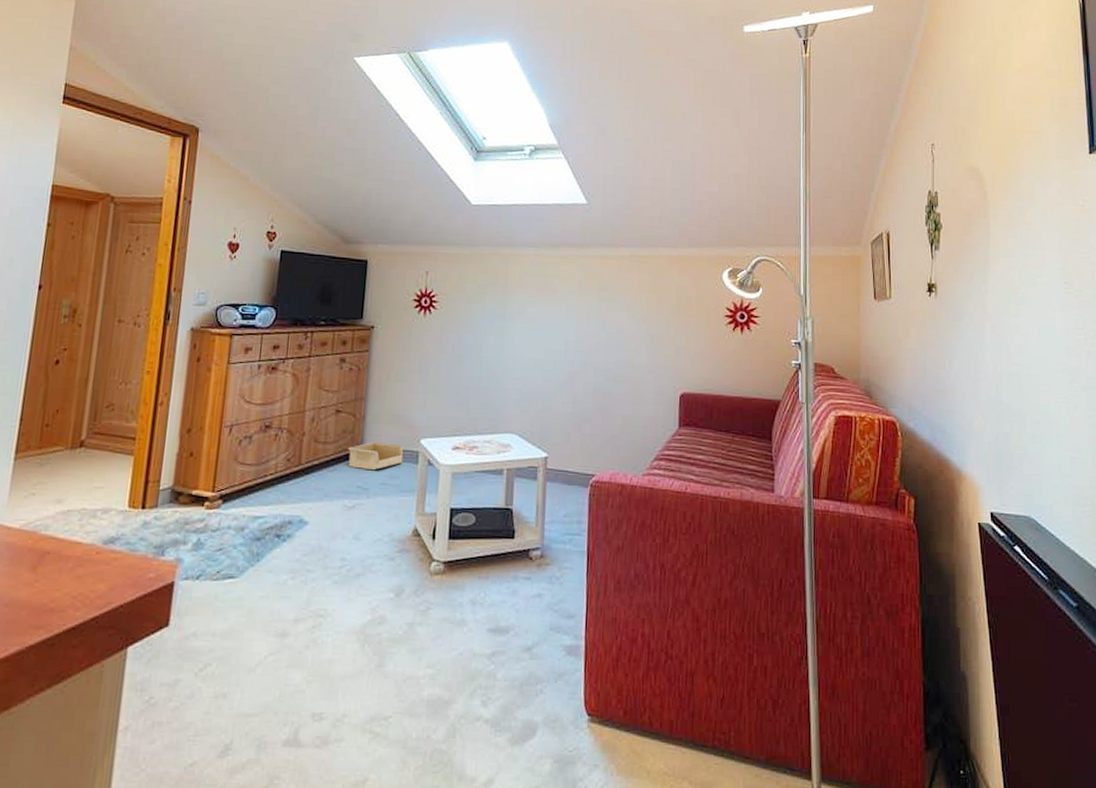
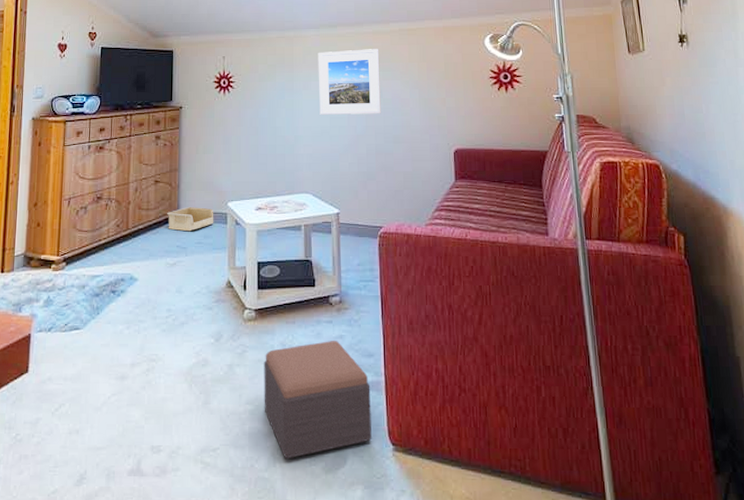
footstool: none [446,598,568,730] -> present [264,340,372,460]
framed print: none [533,274,606,349] -> present [318,49,381,115]

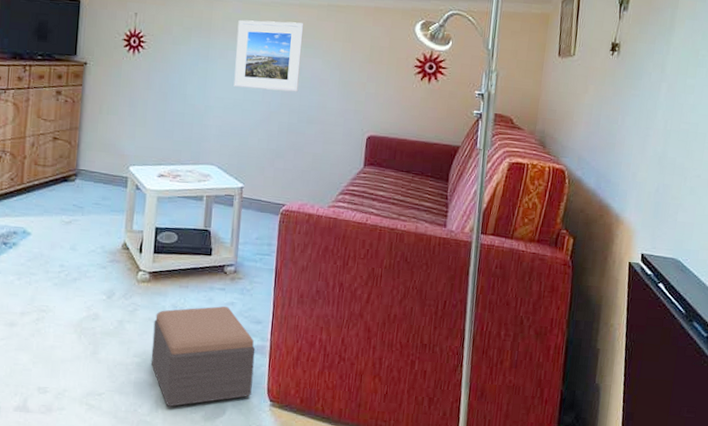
storage bin: present [167,207,214,232] -> none [65,167,114,192]

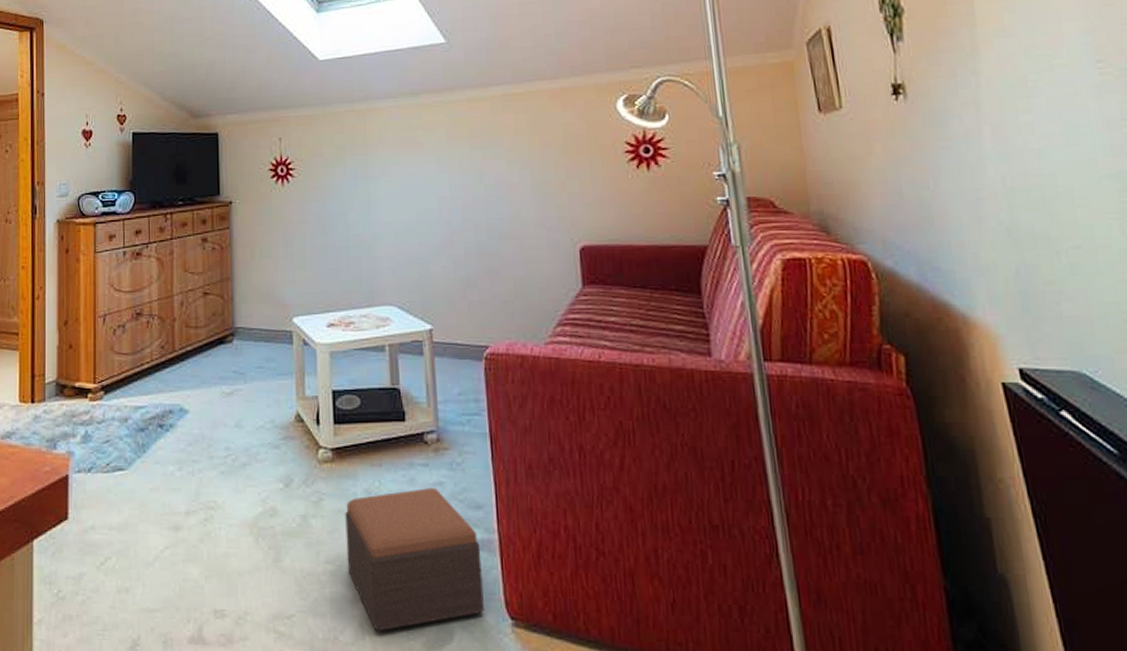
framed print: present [233,20,304,92] -> none [397,120,482,207]

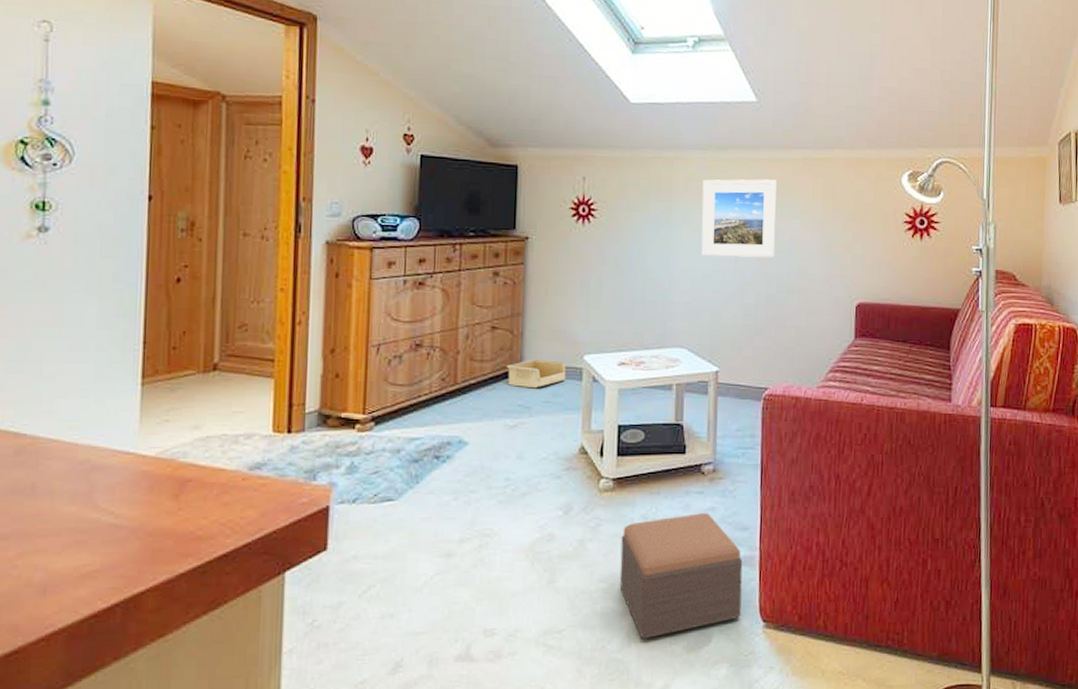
storage bin: none [220,324,277,354] -> present [507,360,567,389]
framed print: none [397,120,482,207] -> present [701,179,778,258]

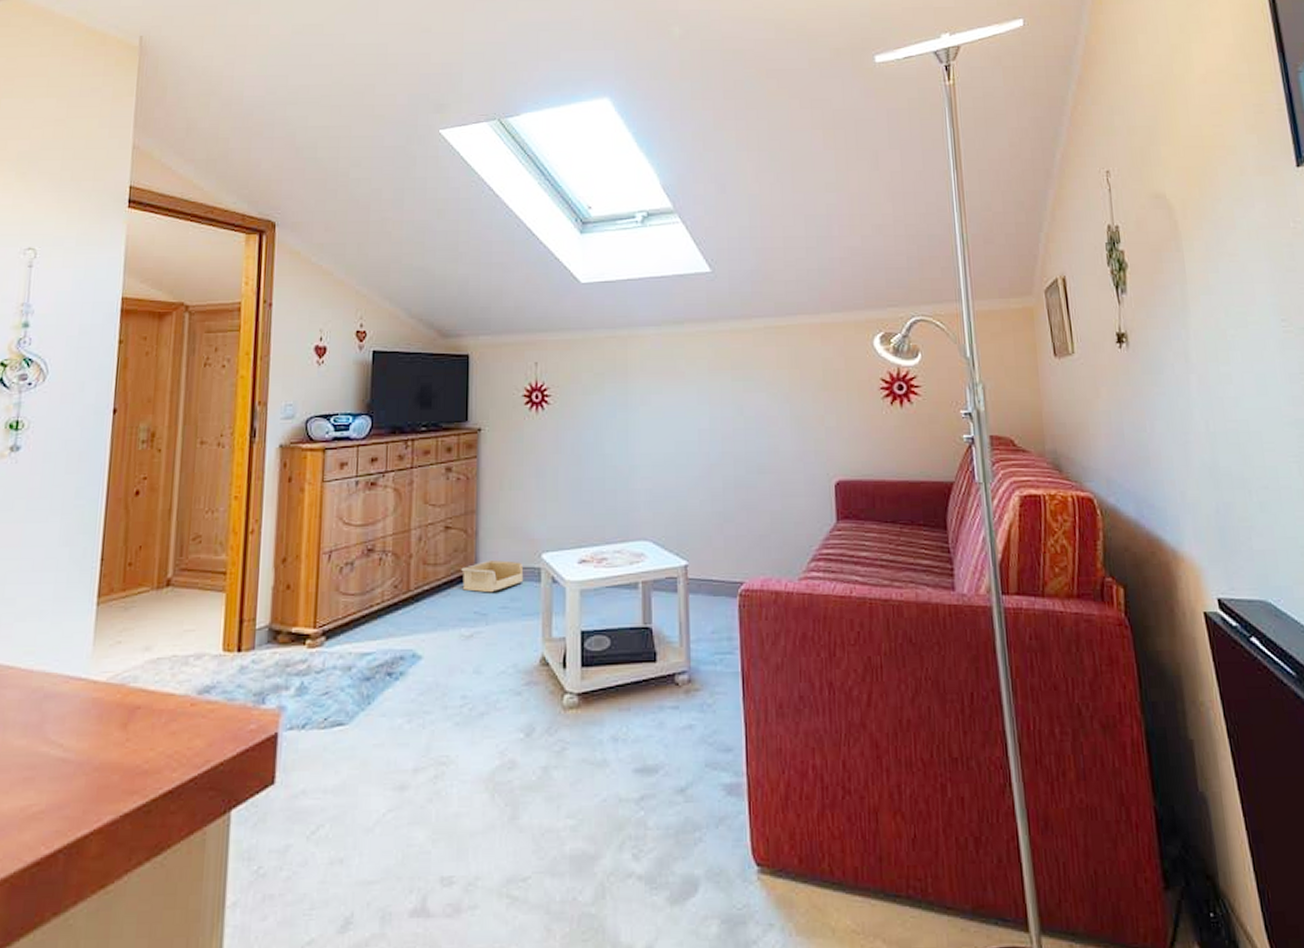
footstool: present [619,512,743,640] -> none [589,730,730,889]
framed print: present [701,179,778,258] -> none [659,352,741,438]

